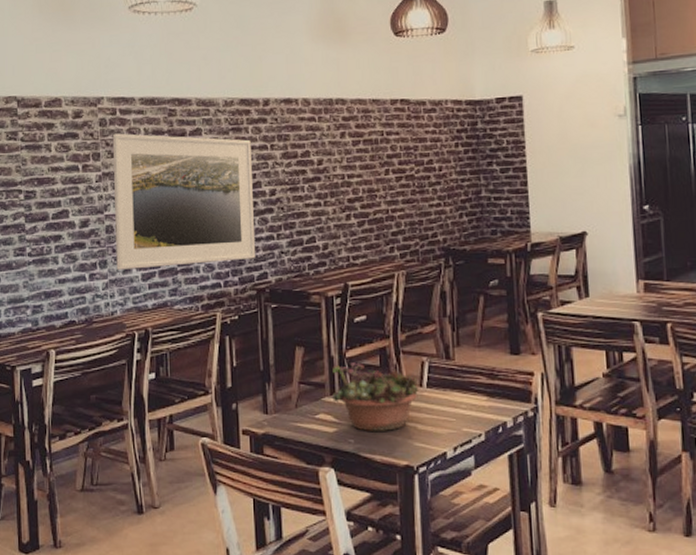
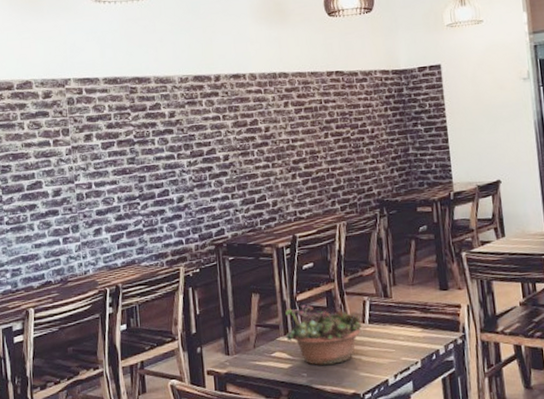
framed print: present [112,133,255,270] -> none [79,110,213,233]

